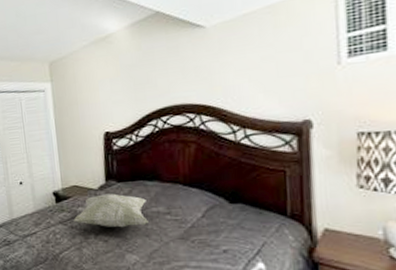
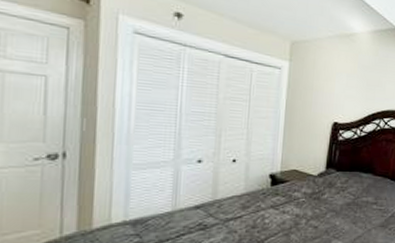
decorative pillow: present [73,193,148,228] -> none [286,181,359,215]

